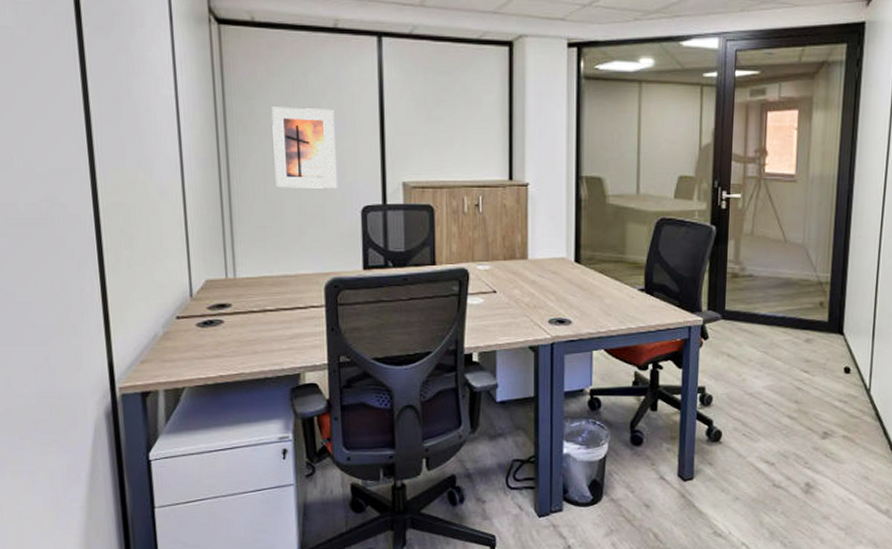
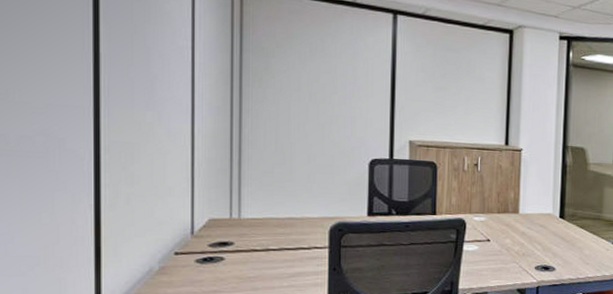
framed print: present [271,106,337,188] -> none [287,65,348,142]

